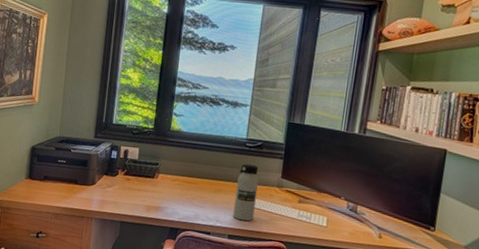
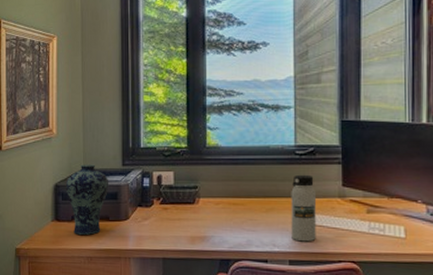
vase: none [41,132,81,194] -> present [65,164,109,235]

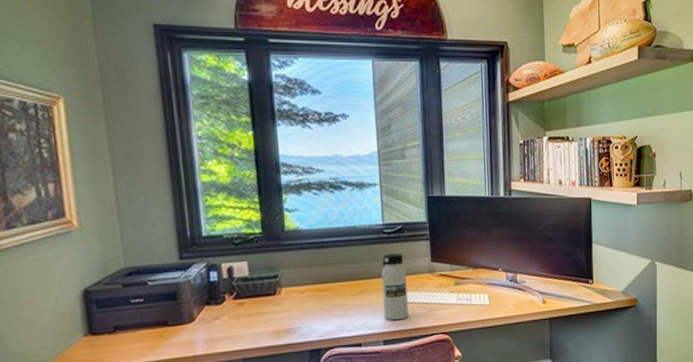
vase: present [65,164,109,235] -> none [100,260,164,348]

